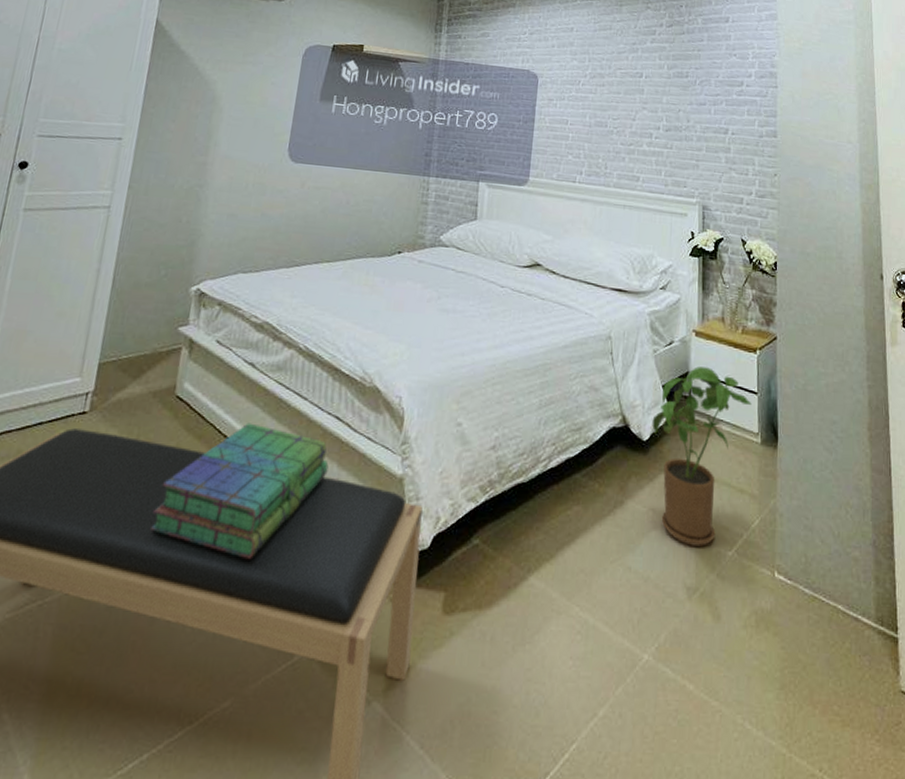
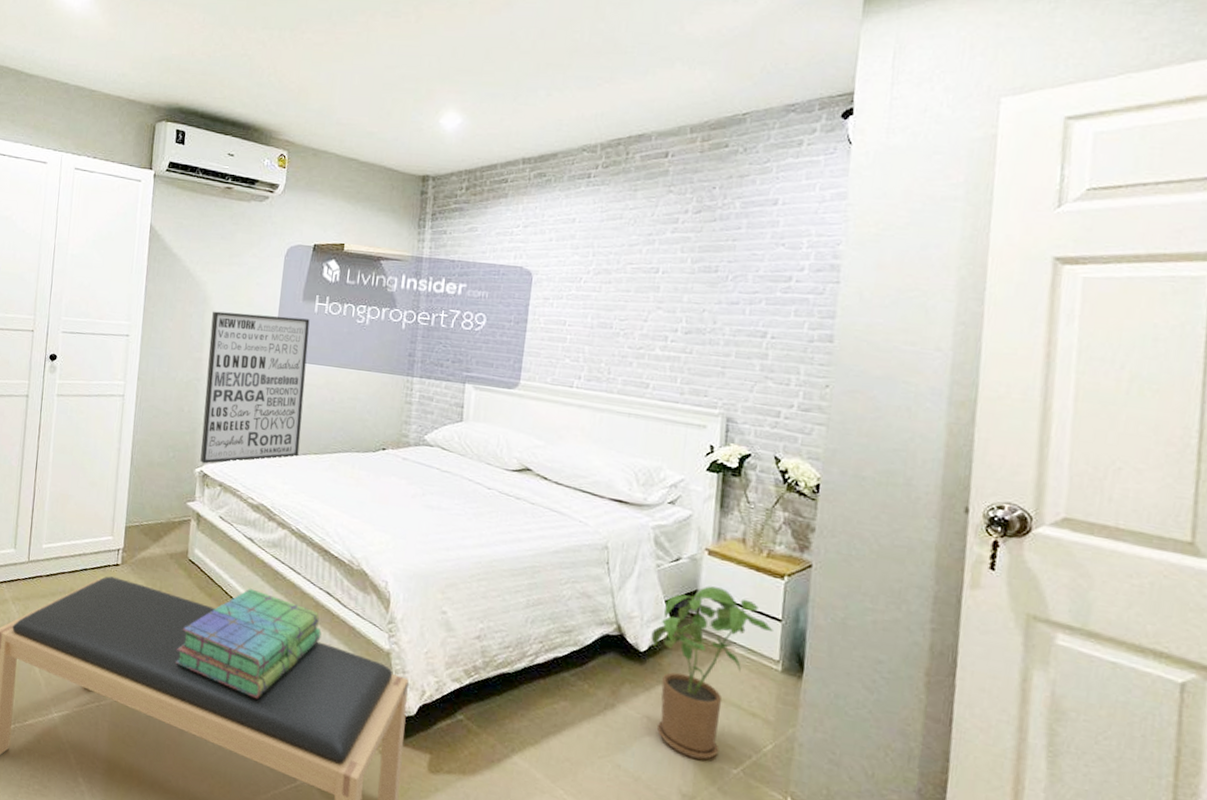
wall art: none [197,111,327,281] -> present [200,311,310,464]

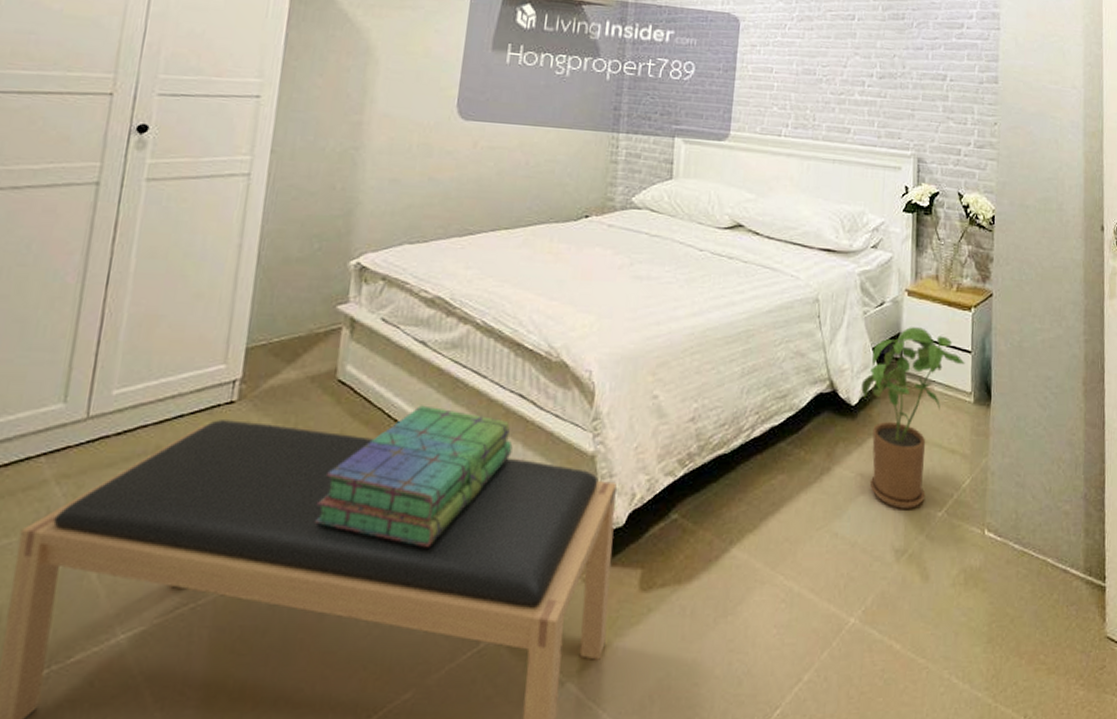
wall art: present [200,311,310,464] -> none [357,63,500,254]

